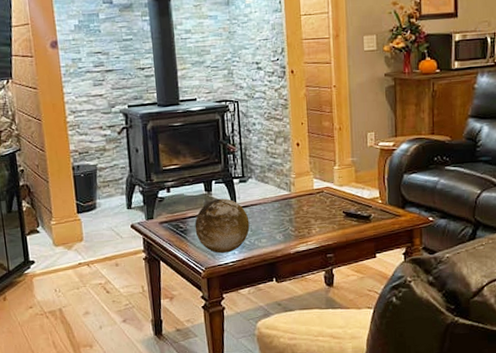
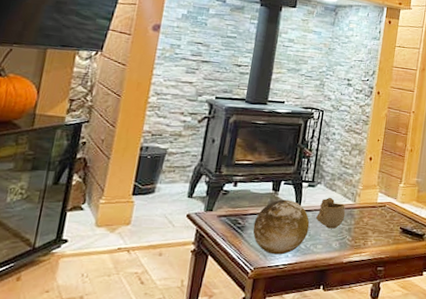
mug: none [254,190,283,222] -> present [316,197,346,229]

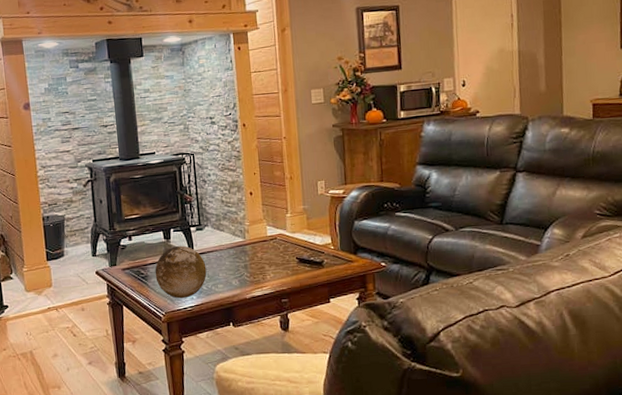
mug: present [316,197,346,229] -> none [211,237,239,268]

